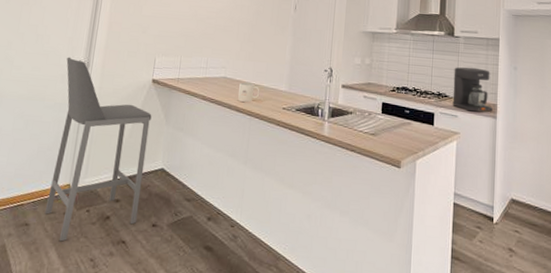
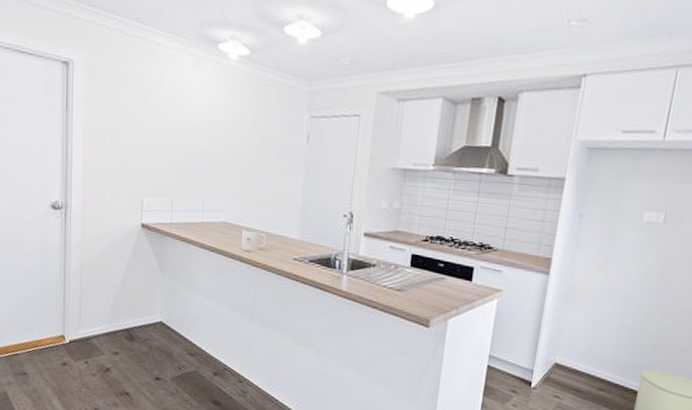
bar stool: present [44,57,152,242] -> none [41,196,145,391]
coffee maker: present [452,67,493,112] -> none [497,213,549,267]

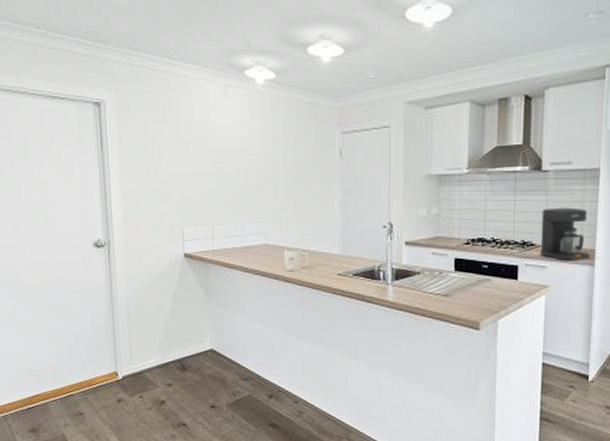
coffee maker: none [497,213,549,267] -> present [540,207,590,260]

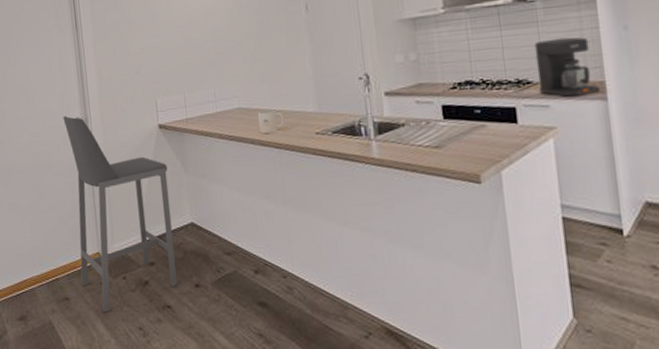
bar stool: none [83,236,194,428] -> present [63,115,178,313]

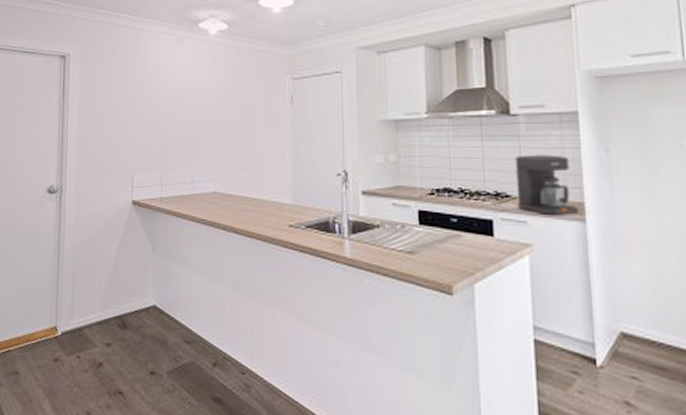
bar stool: present [63,115,178,313] -> none [33,182,136,392]
mug: present [257,109,285,135] -> none [232,197,259,222]

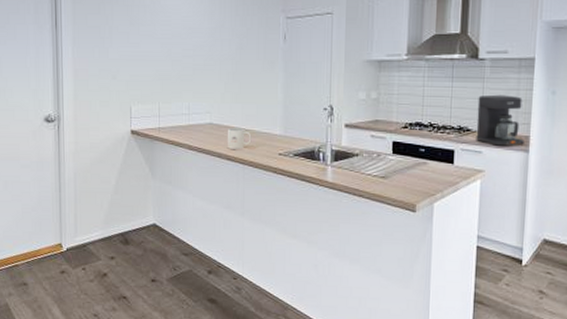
mug: none [232,197,259,222] -> present [227,128,252,150]

